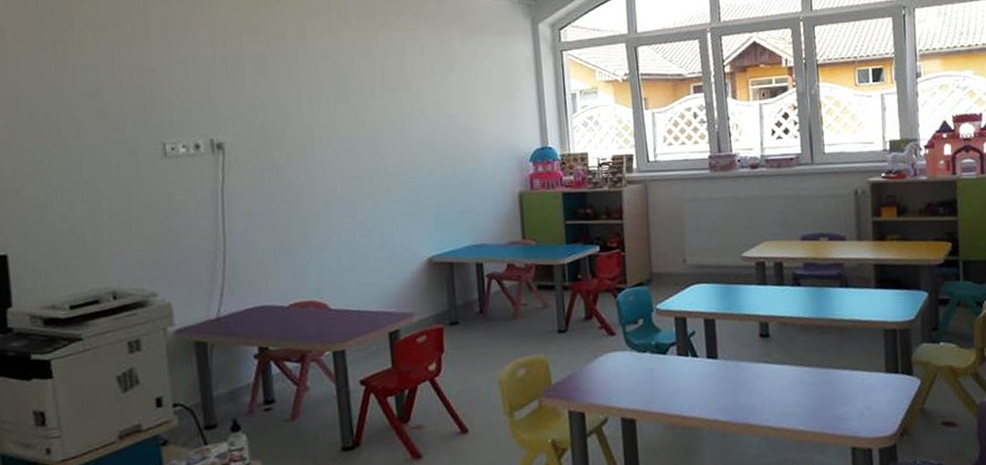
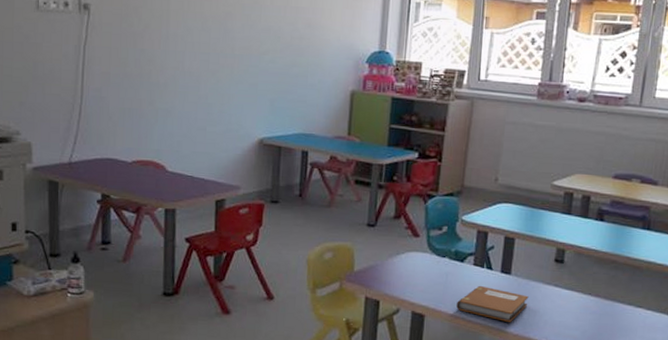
notebook: none [667,376,742,411] -> present [456,285,529,322]

